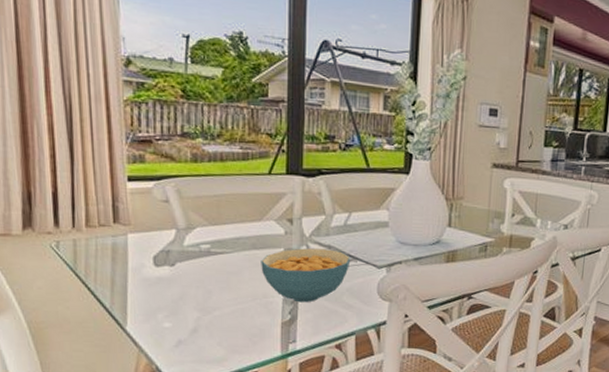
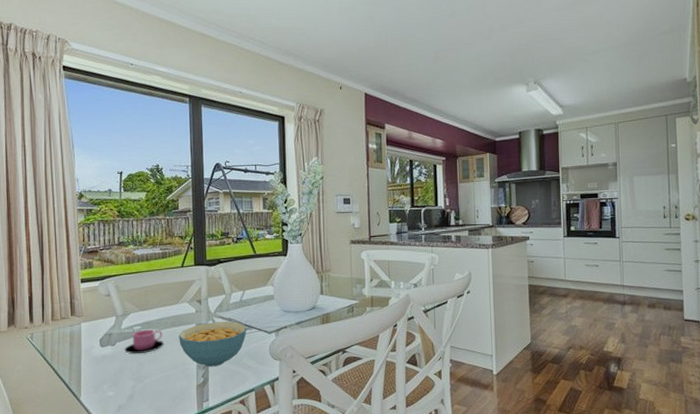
cup: none [187,249,242,280] -> present [124,329,165,354]

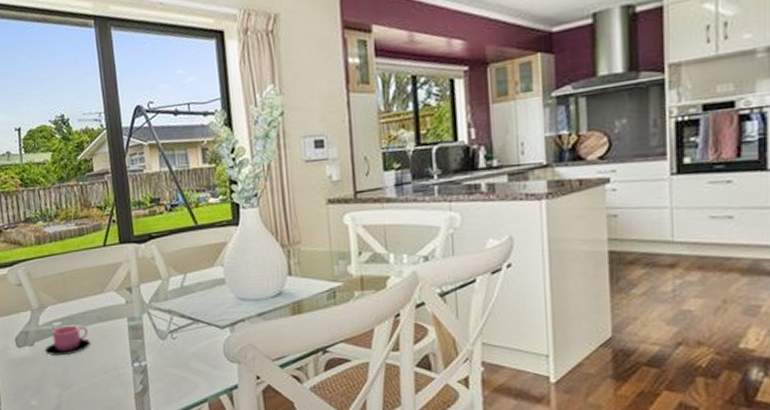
cereal bowl: present [179,321,247,367] -> none [107,314,193,372]

